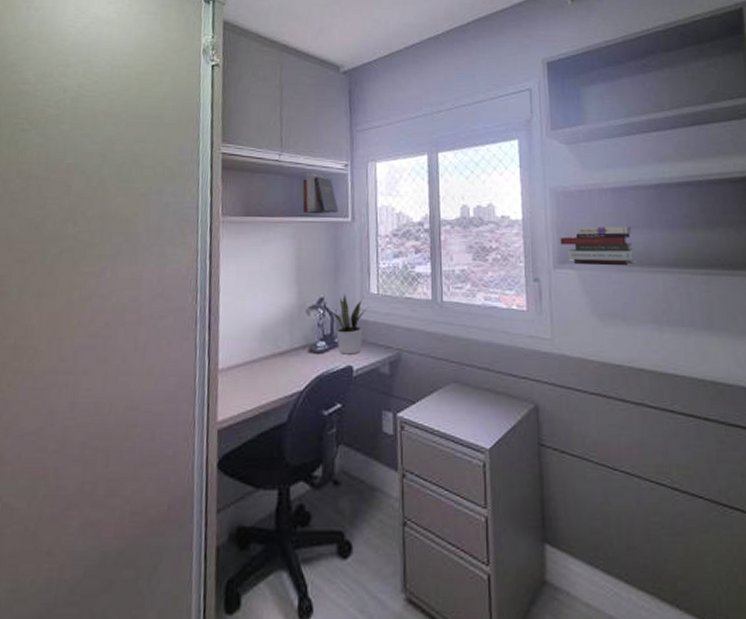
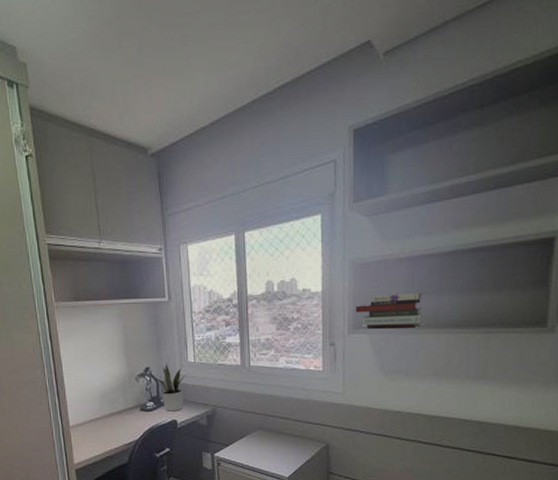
books: present [302,173,339,214] -> none [122,258,156,296]

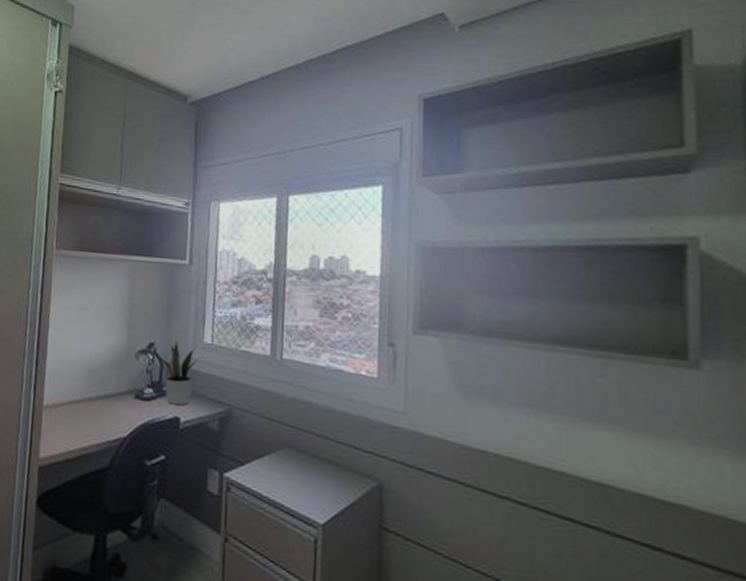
books: present [355,292,423,328] -> none [423,289,514,337]

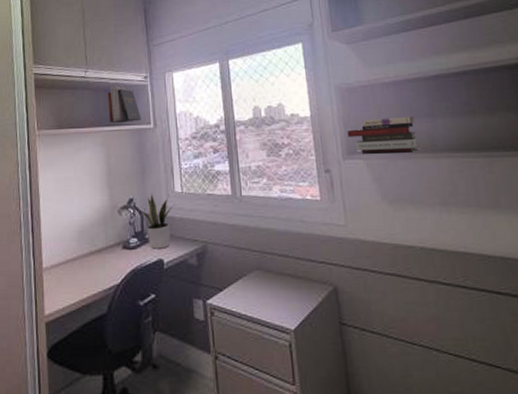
books: none [138,209,176,255] -> present [107,86,141,123]
books: none [423,289,514,337] -> present [347,116,420,153]

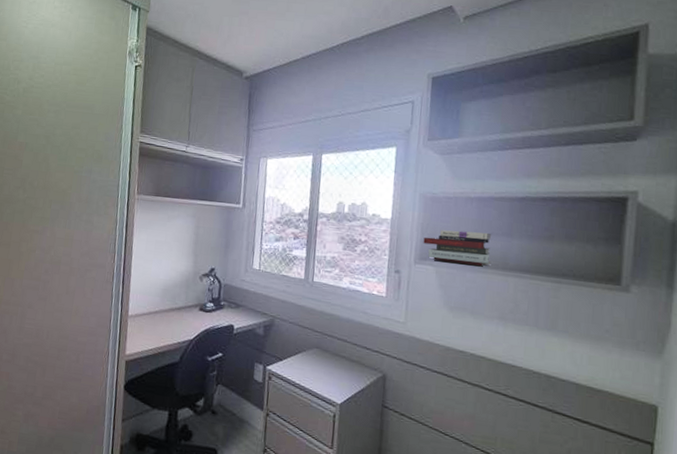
books: present [107,86,141,123] -> none [203,163,232,200]
potted plant: present [139,193,174,249] -> none [219,266,250,316]

